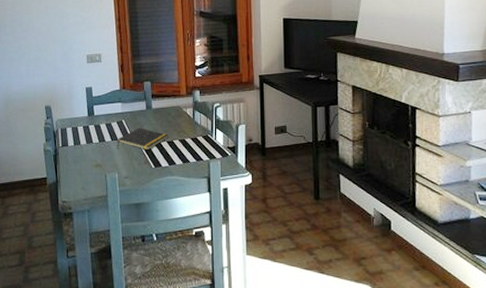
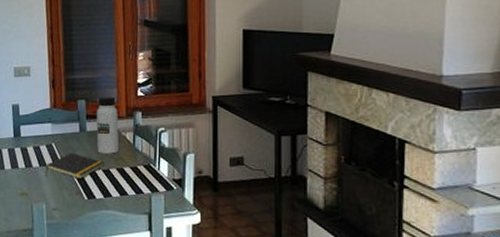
water bottle: none [160,78,180,128] -> present [96,96,119,154]

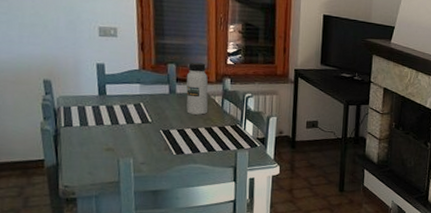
notepad: present [46,153,105,179] -> none [133,112,194,136]

